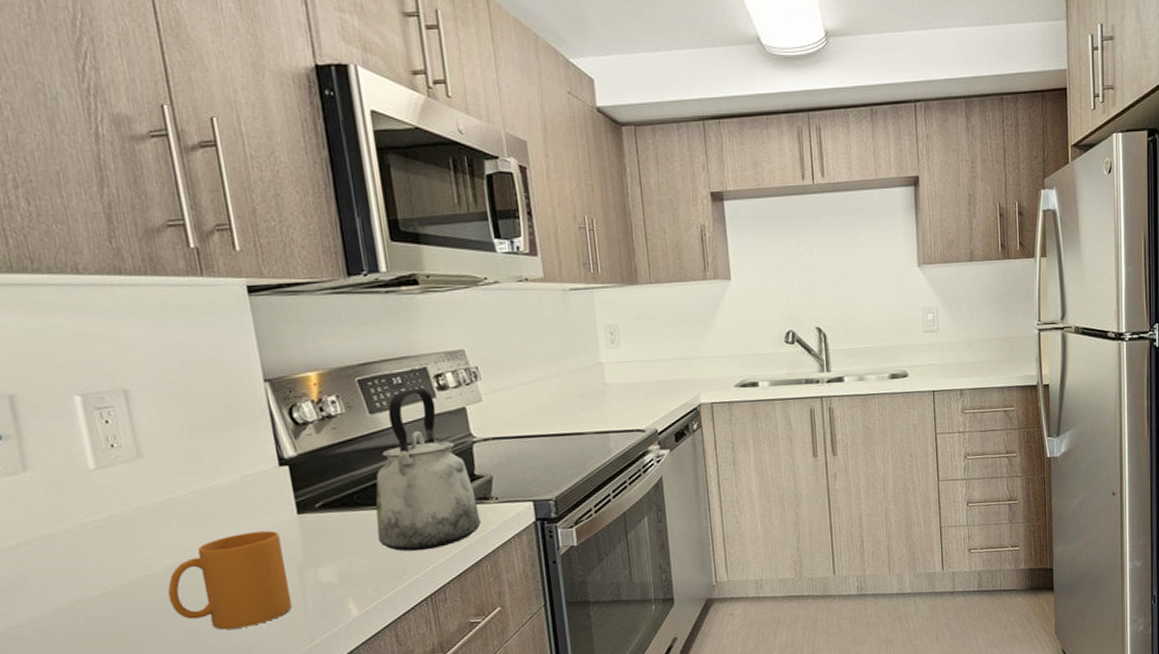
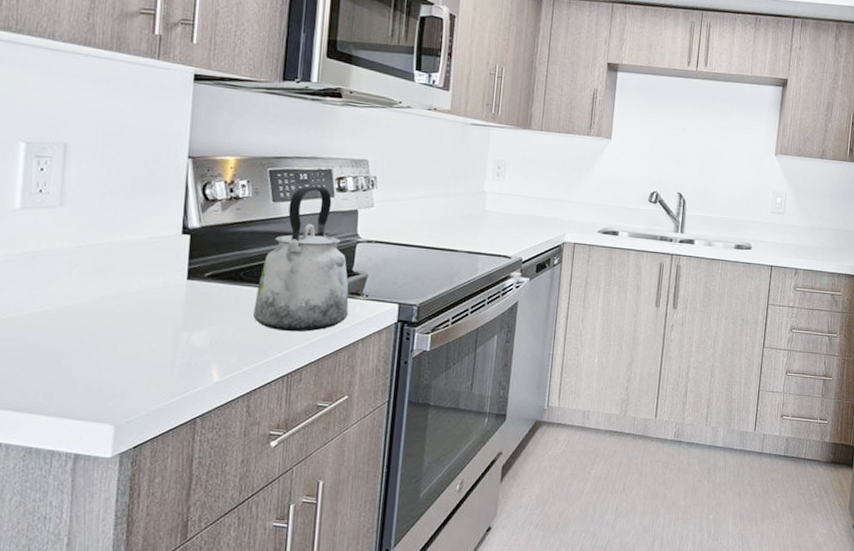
mug: present [167,530,292,630] -> none [52,288,166,375]

